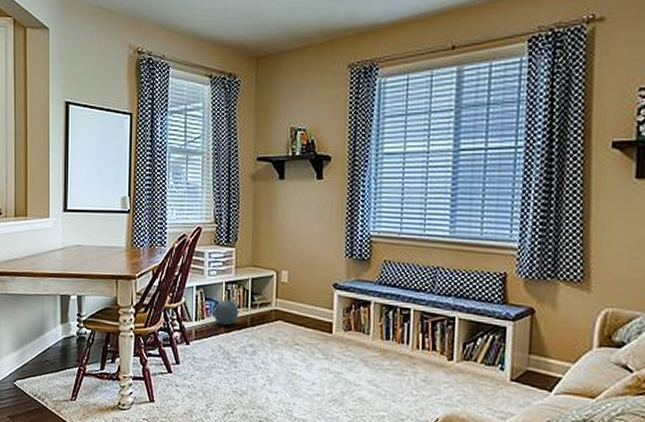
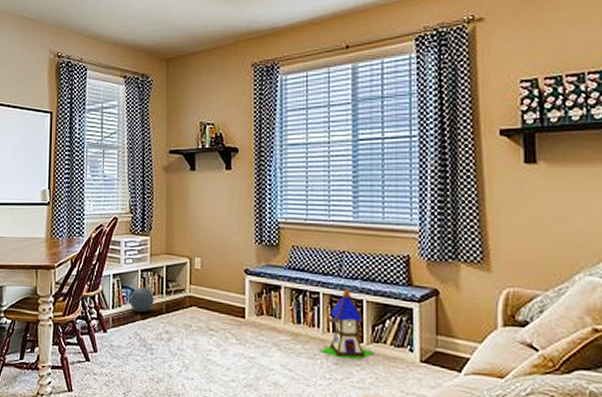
toy house: none [407,305,463,377] -> present [319,288,374,360]

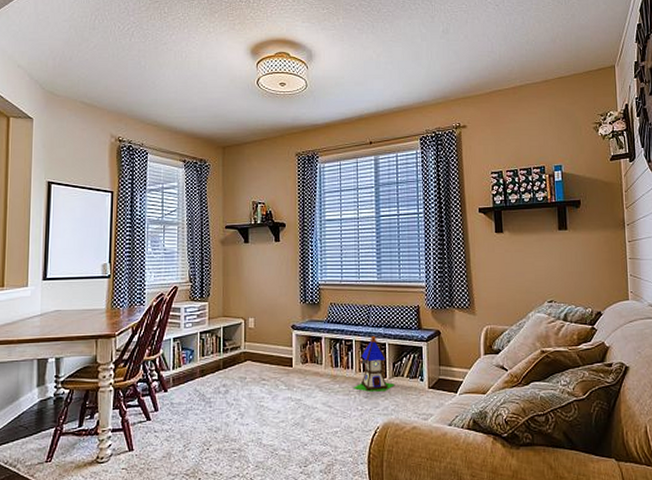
ball: present [129,287,154,313] -> none [189,347,212,371]

